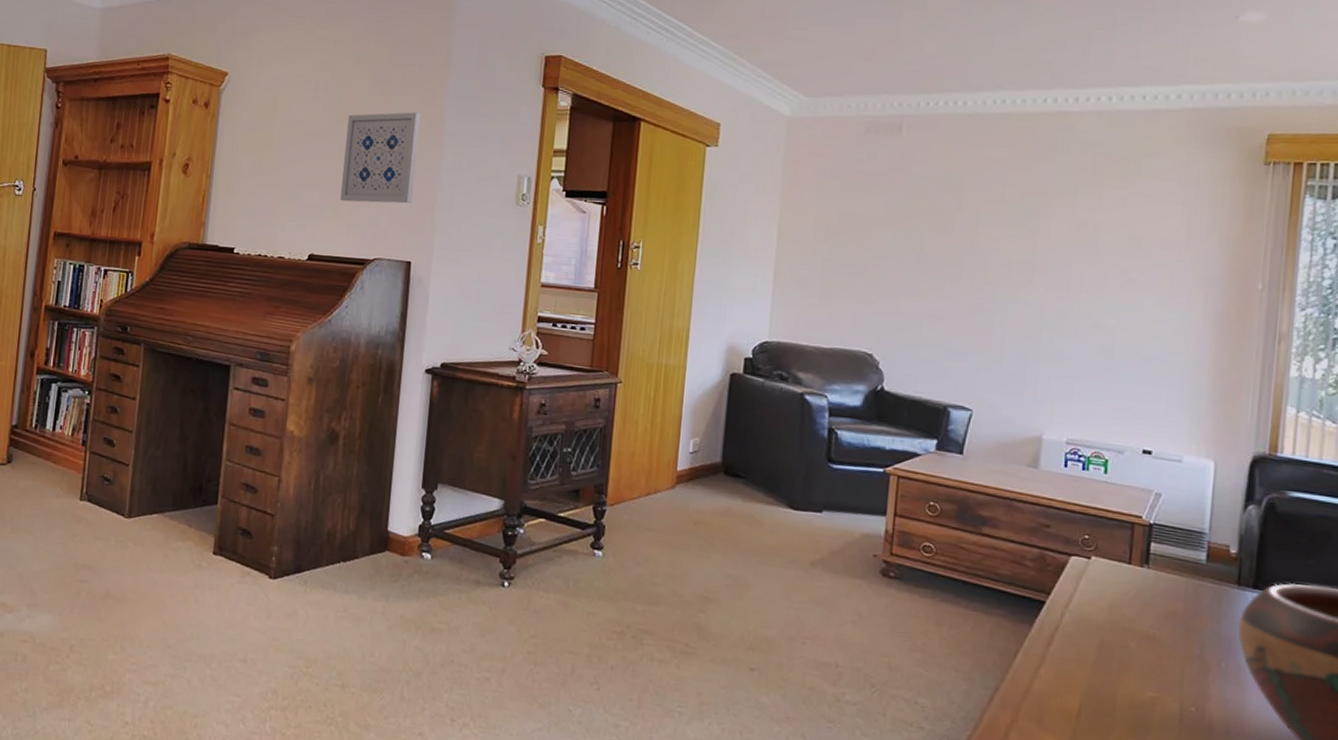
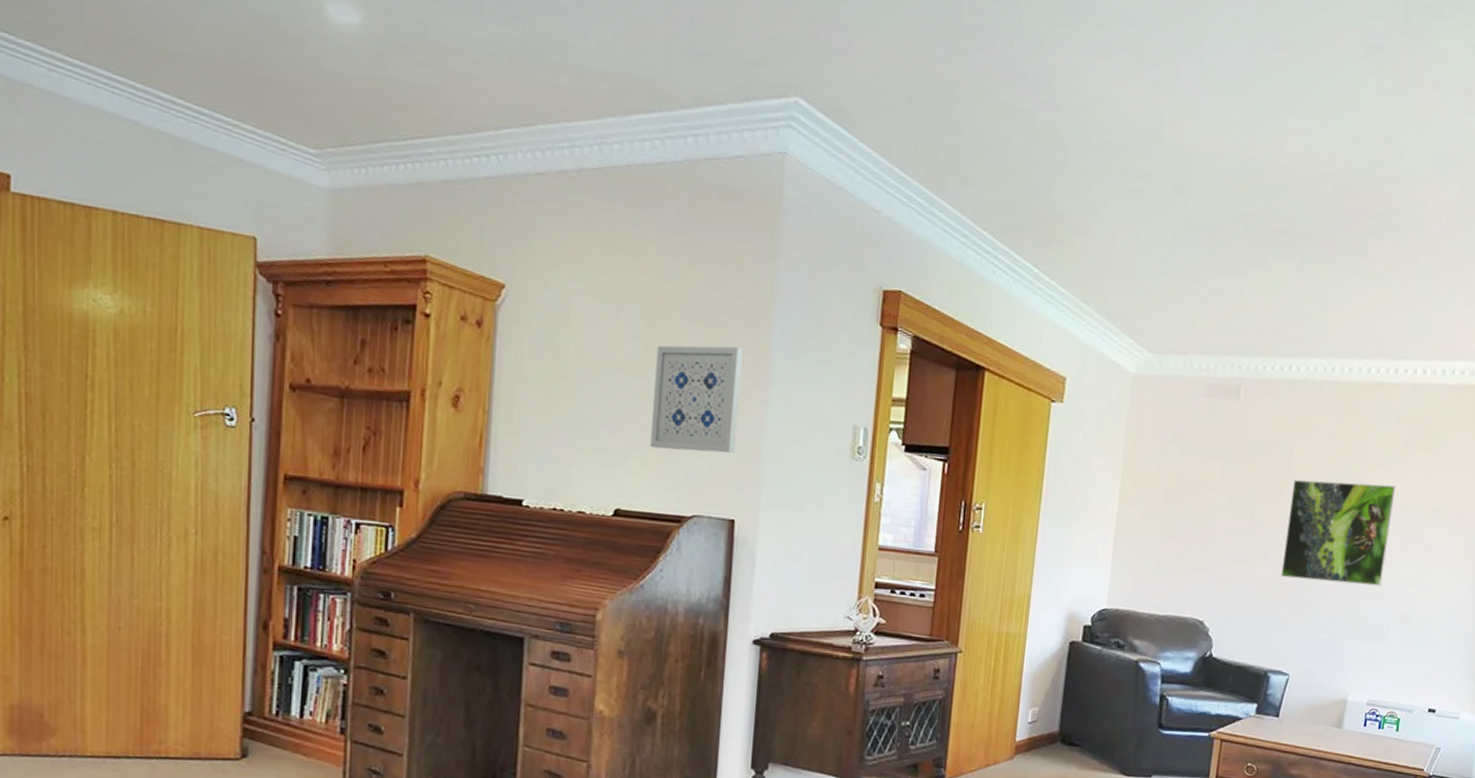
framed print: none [956,211,1085,319] -> present [1280,479,1396,587]

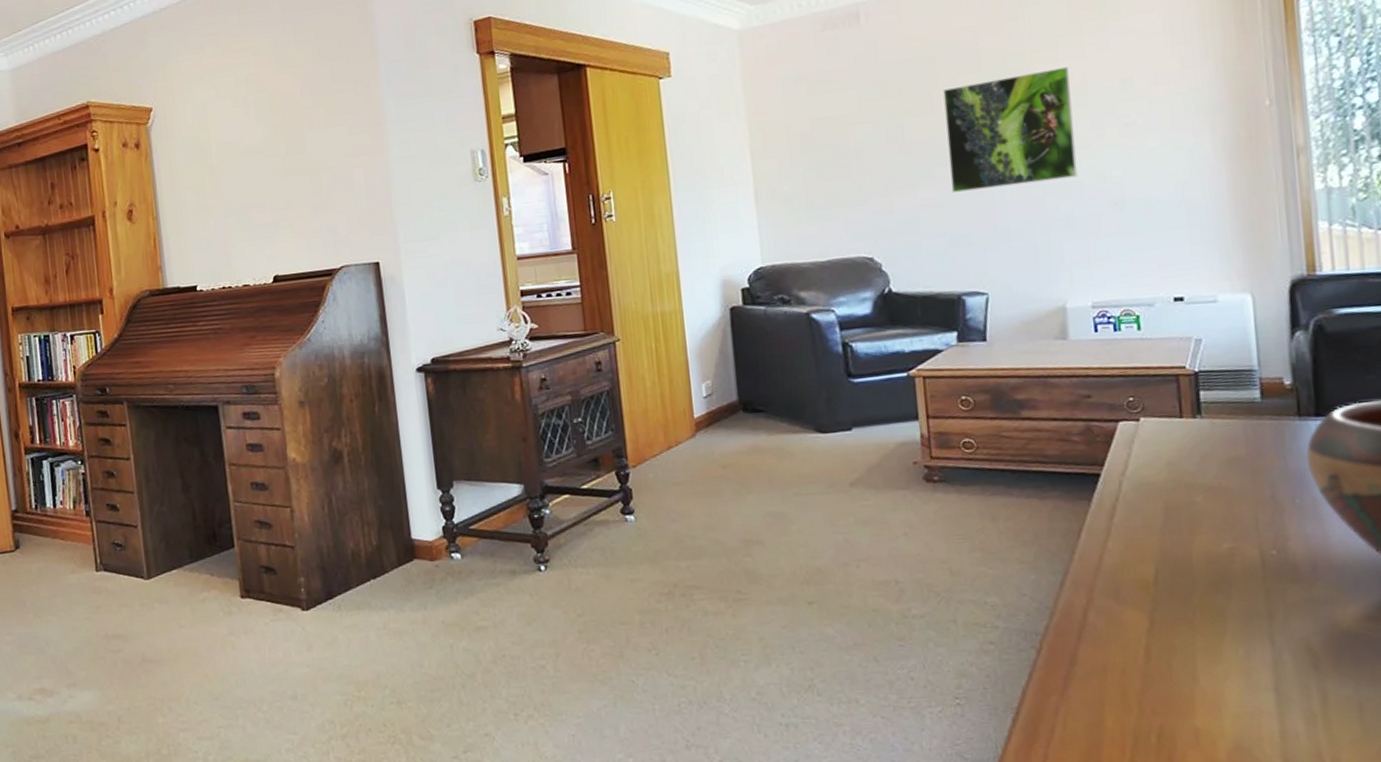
wall art: present [649,345,743,453] -> none [284,107,368,215]

